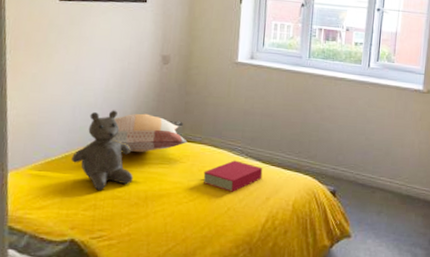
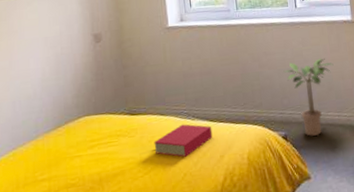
teddy bear: present [72,110,133,190] -> none [19,97,84,182]
decorative pillow: present [111,113,188,153] -> none [56,95,133,137]
potted plant: none [344,121,396,197] -> present [283,58,334,136]

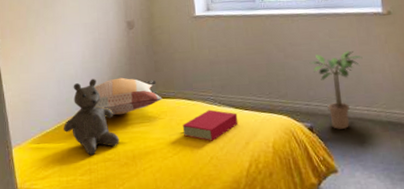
teddy bear: none [19,97,84,182] -> present [64,78,119,155]
decorative pillow: none [56,95,133,137] -> present [94,77,163,116]

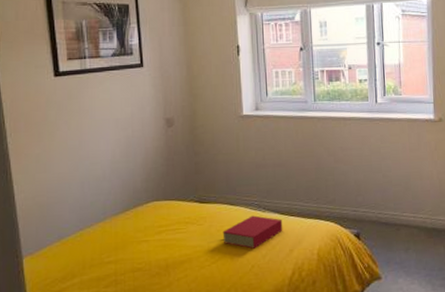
teddy bear: present [64,78,119,155] -> none [86,180,151,265]
decorative pillow: present [94,77,163,116] -> none [124,180,202,221]
potted plant: present [309,50,363,129] -> none [359,156,412,236]

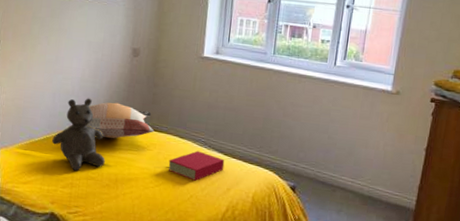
teddy bear: none [86,180,151,265] -> present [52,98,105,171]
decorative pillow: none [124,180,202,221] -> present [86,102,155,139]

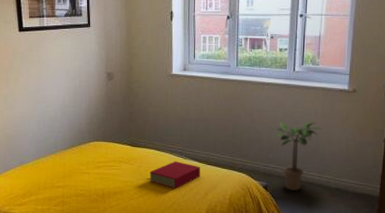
teddy bear: present [52,98,105,171] -> none [41,122,91,189]
decorative pillow: present [86,102,155,139] -> none [71,124,134,158]
potted plant: none [306,119,360,195] -> present [273,122,323,191]

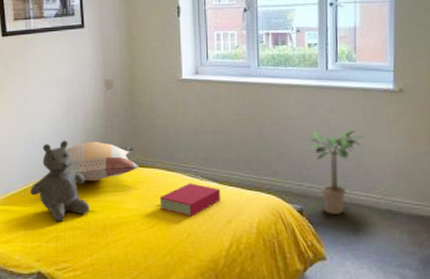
teddy bear: none [41,122,91,189] -> present [30,140,90,221]
decorative pillow: none [71,124,134,158] -> present [65,141,140,182]

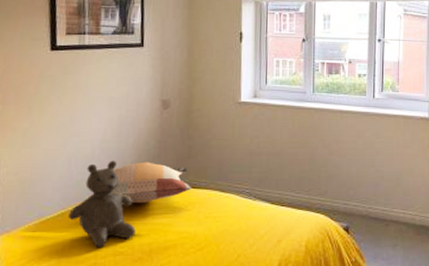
book: present [159,183,221,217] -> none [210,203,273,237]
potted plant: present [305,129,366,214] -> none [353,152,405,231]

